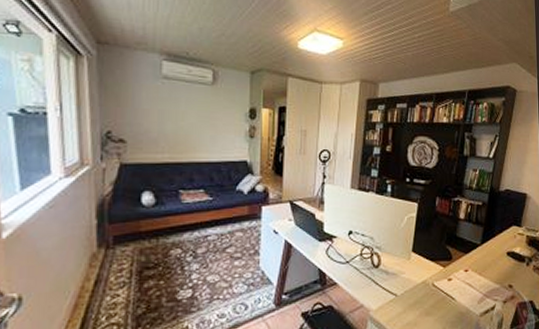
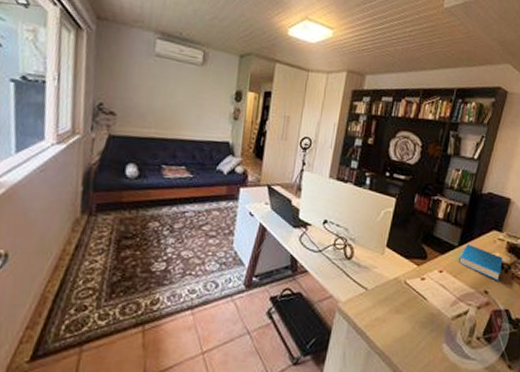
book: none [483,241,524,275] -> present [459,243,503,281]

